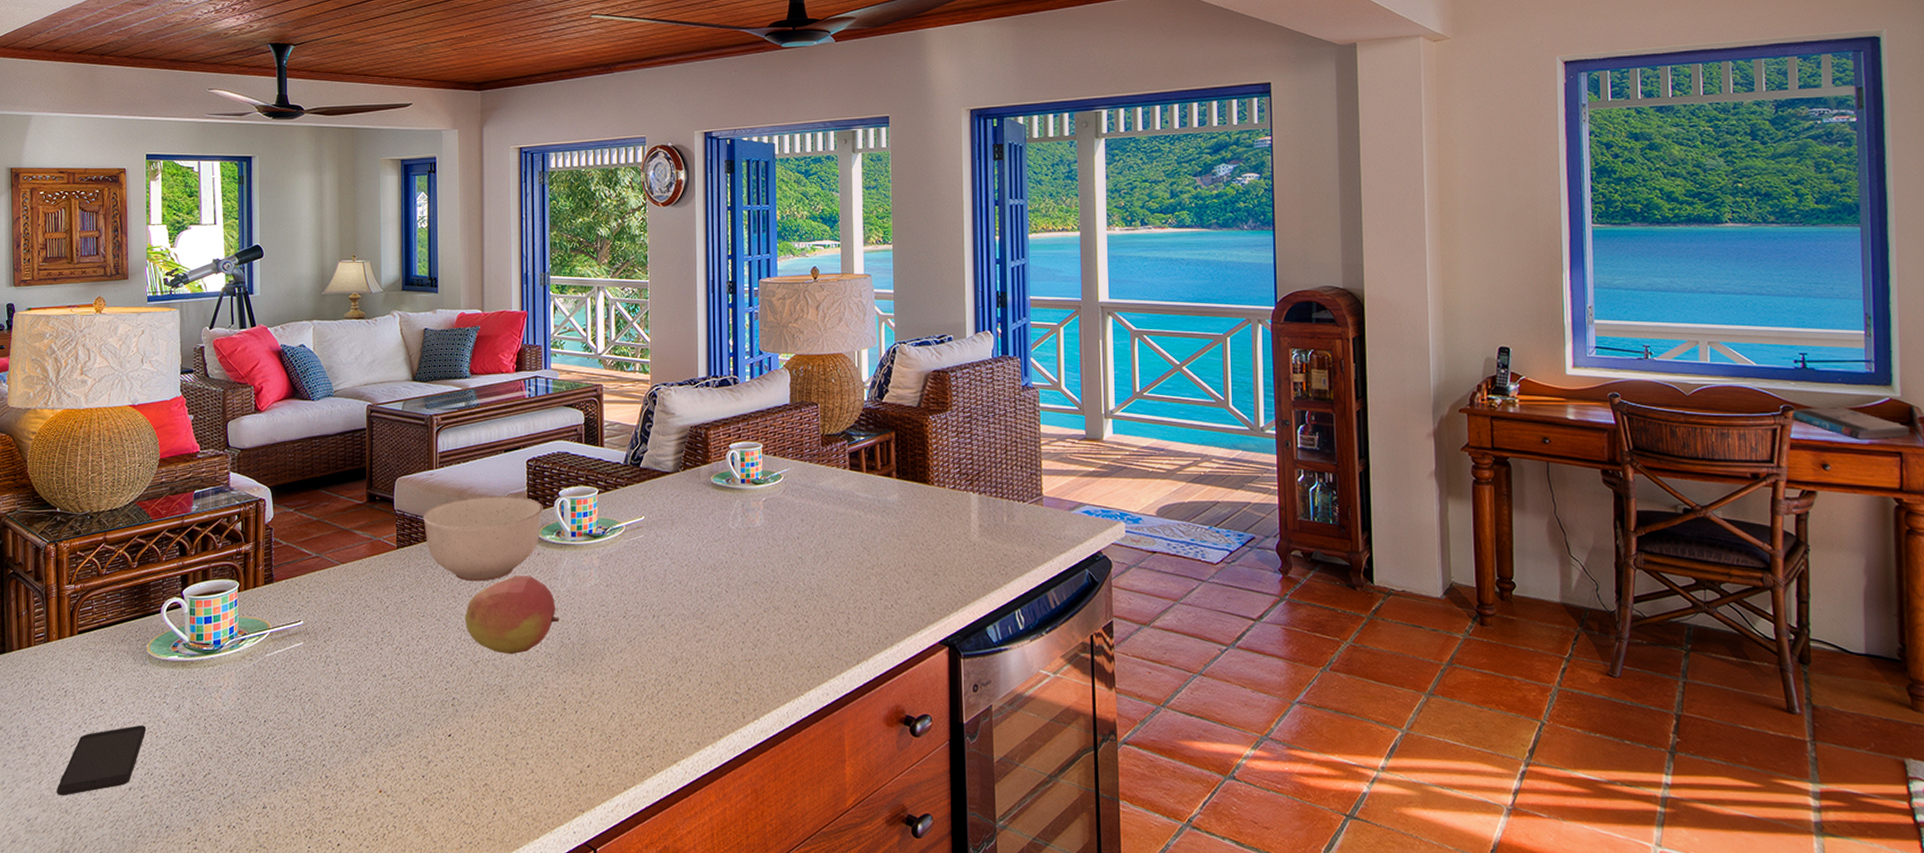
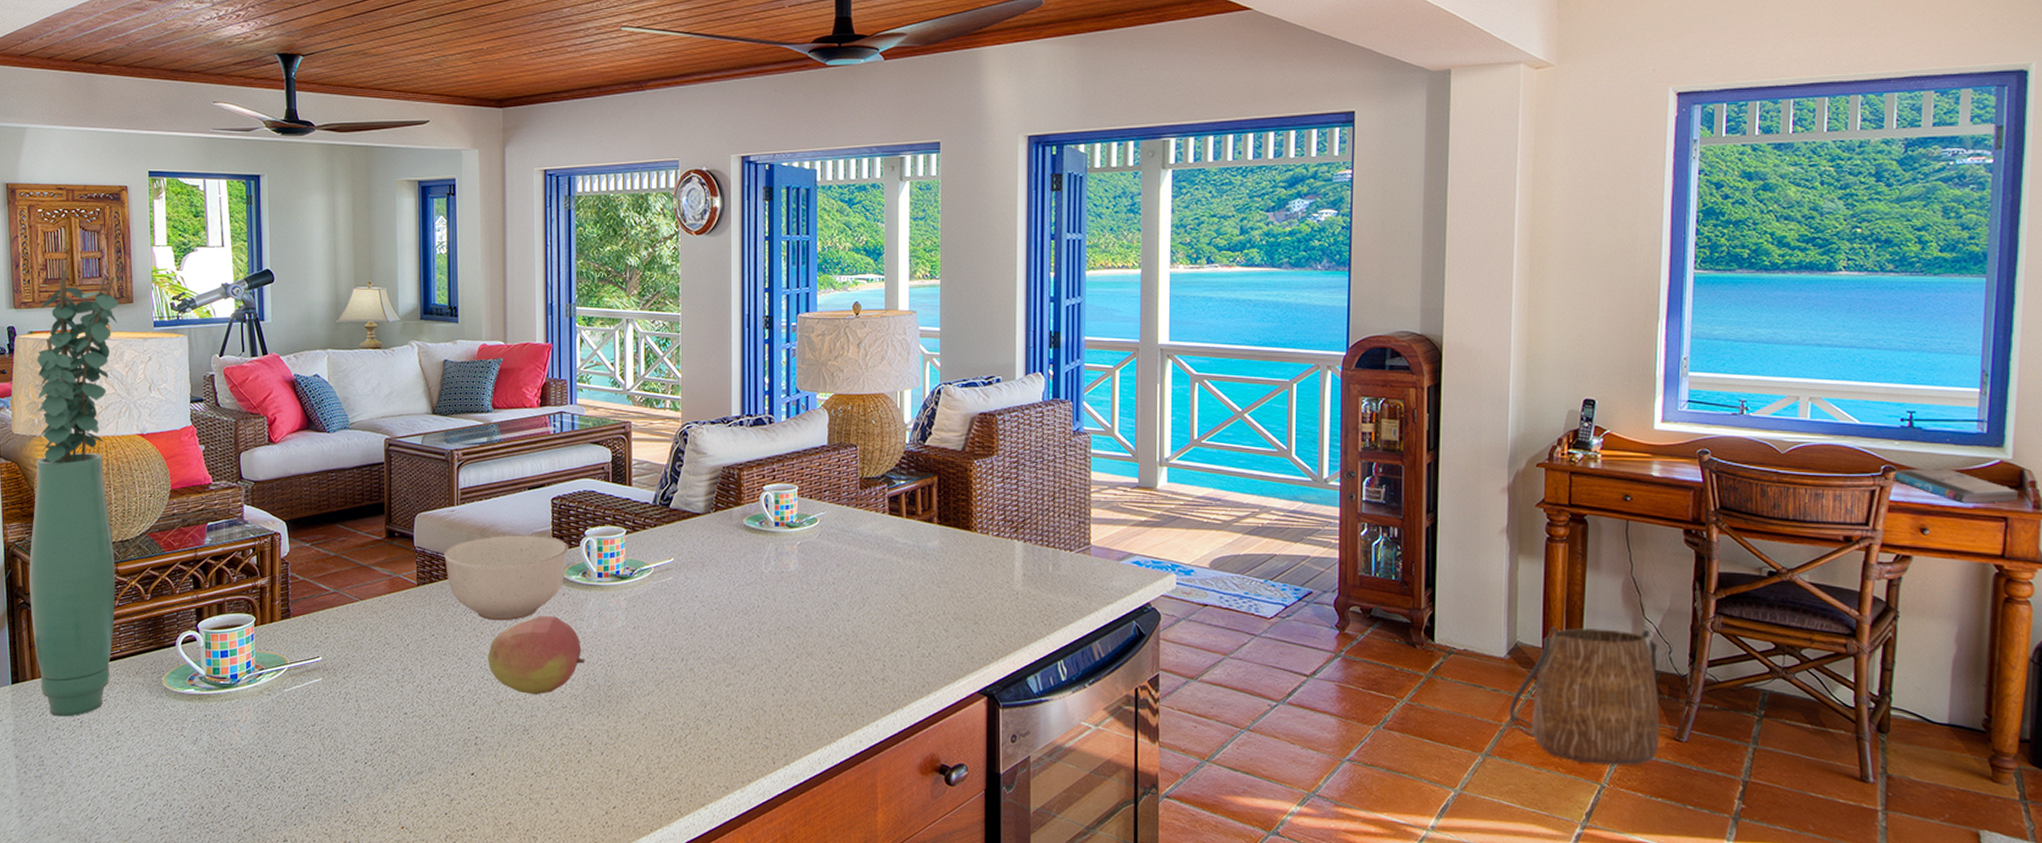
vase: none [19,248,115,686] -> present [29,269,119,717]
mobile phone: present [57,725,147,796] -> none [75,757,164,825]
tote bag: none [1448,566,1593,702] -> present [1508,626,1660,766]

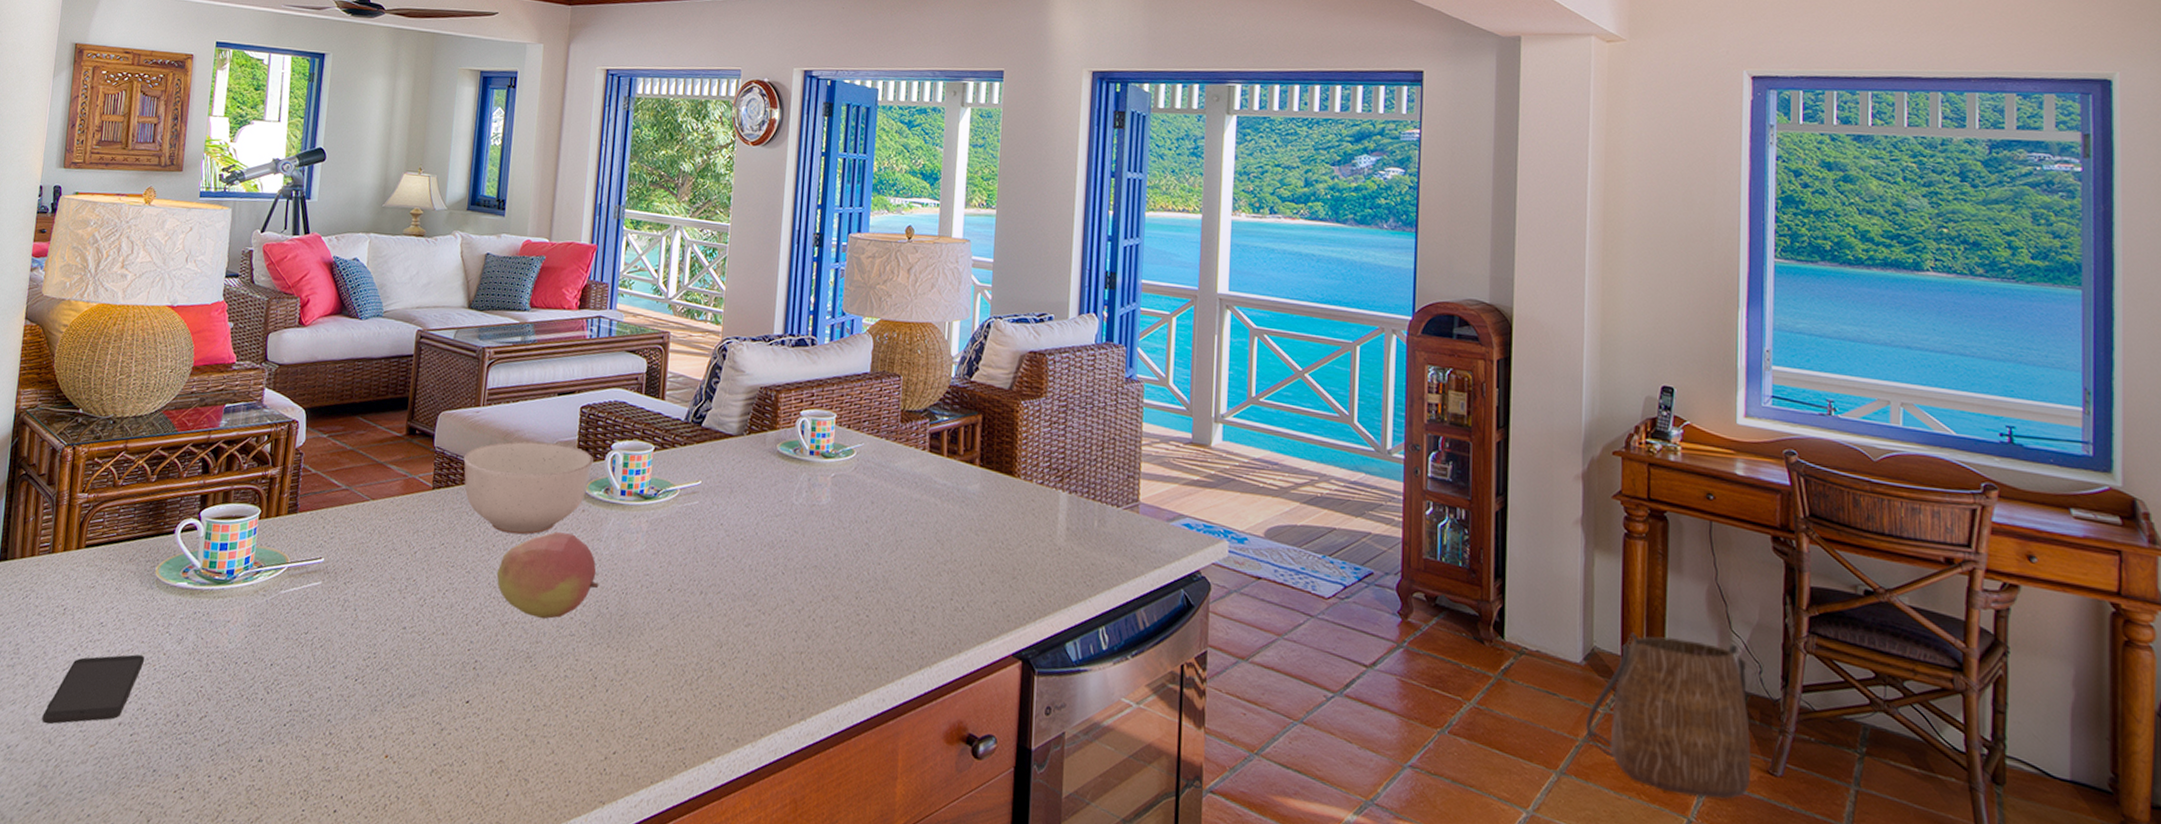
vase: present [29,269,119,717] -> none [28,132,168,602]
mobile phone: none [75,757,164,825] -> present [42,654,145,724]
book: present [1890,466,2019,504] -> none [1991,489,2132,534]

